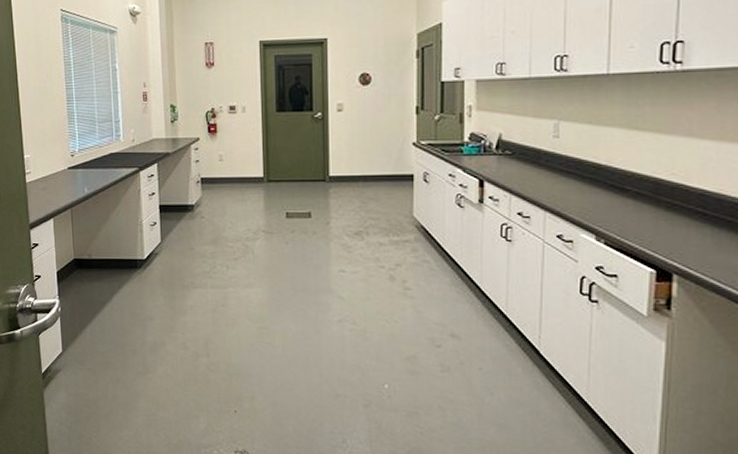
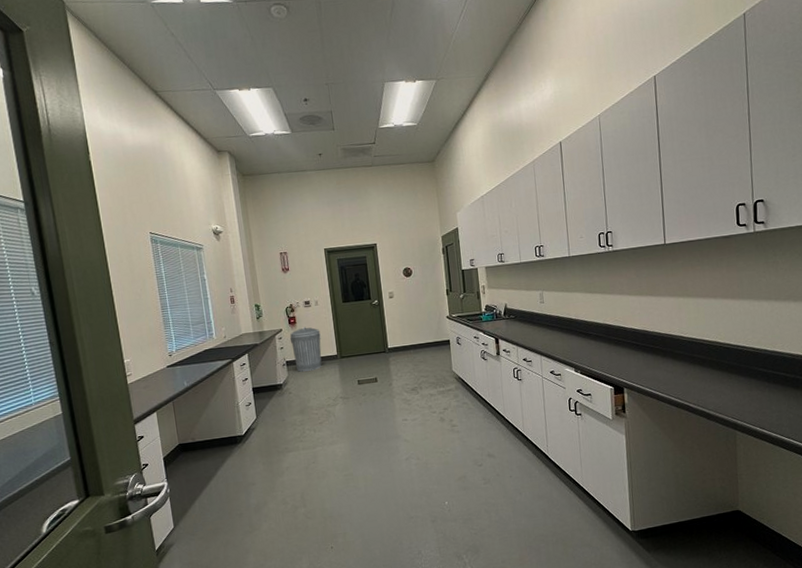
trash can: none [207,138,246,193] -> present [289,327,322,372]

